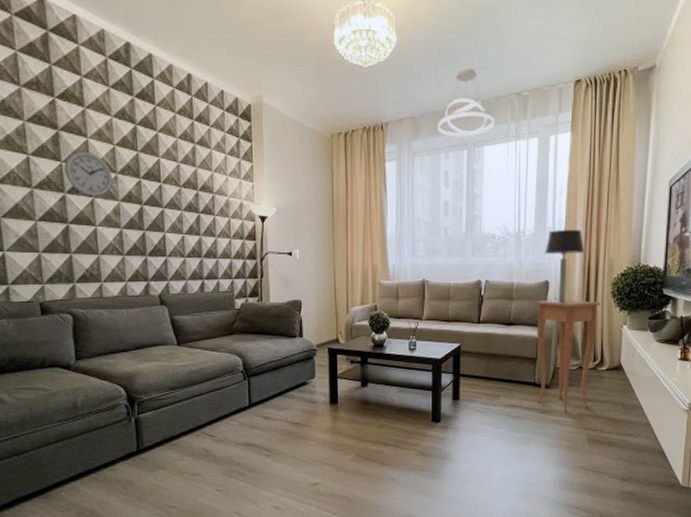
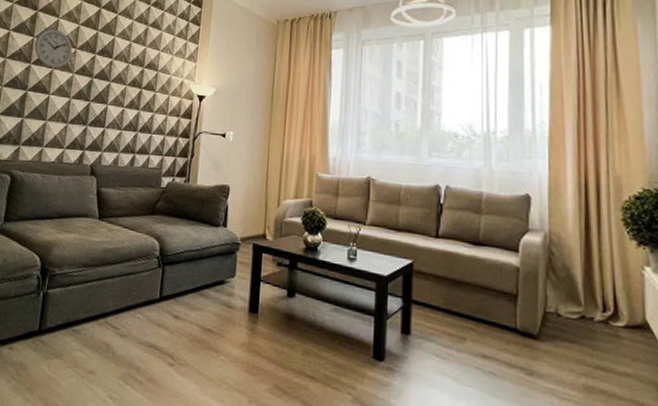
side table: present [534,300,600,413] -> none [512,218,607,380]
table lamp: present [544,230,585,303] -> none [522,134,578,226]

